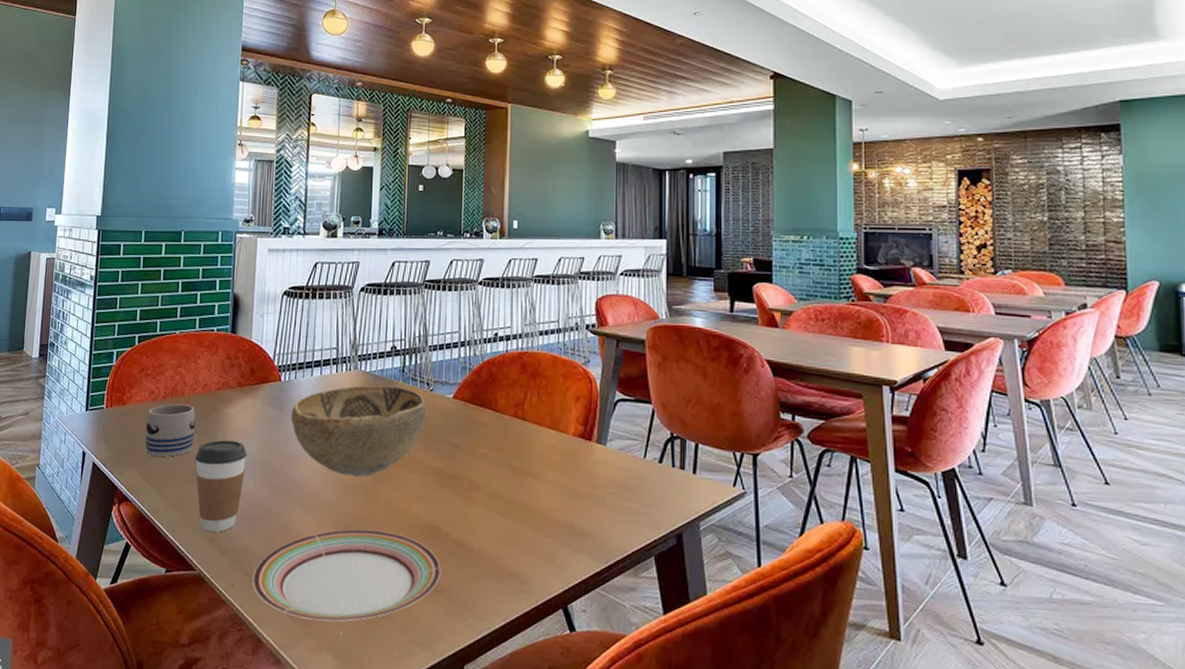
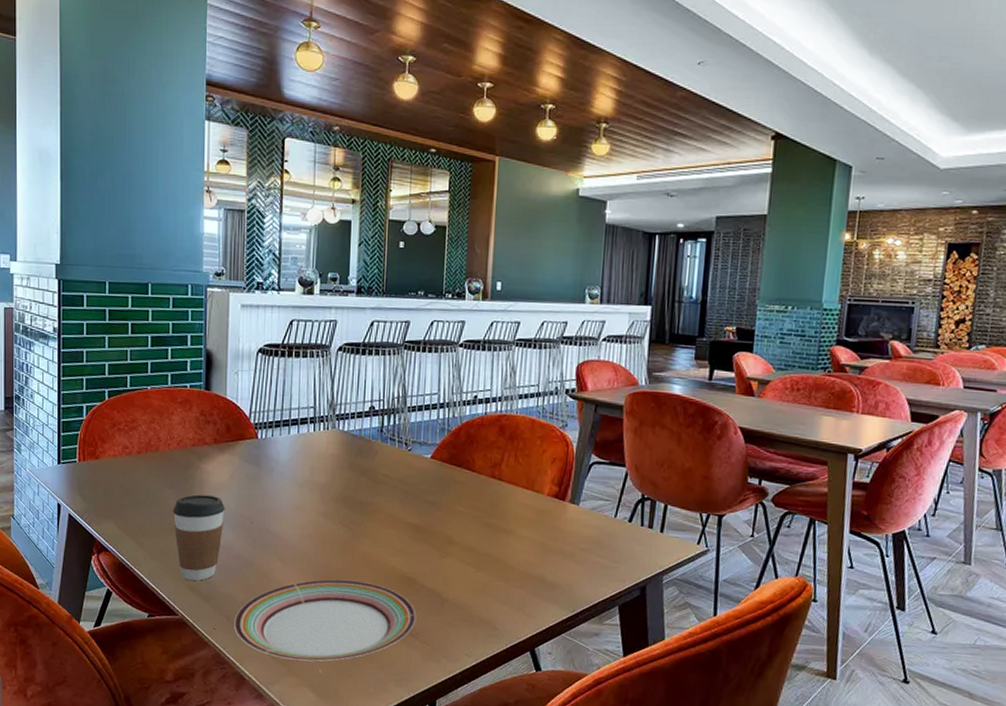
mug: present [145,404,196,457] -> none [120,459,171,510]
decorative bowl: present [290,385,427,477] -> none [268,444,405,531]

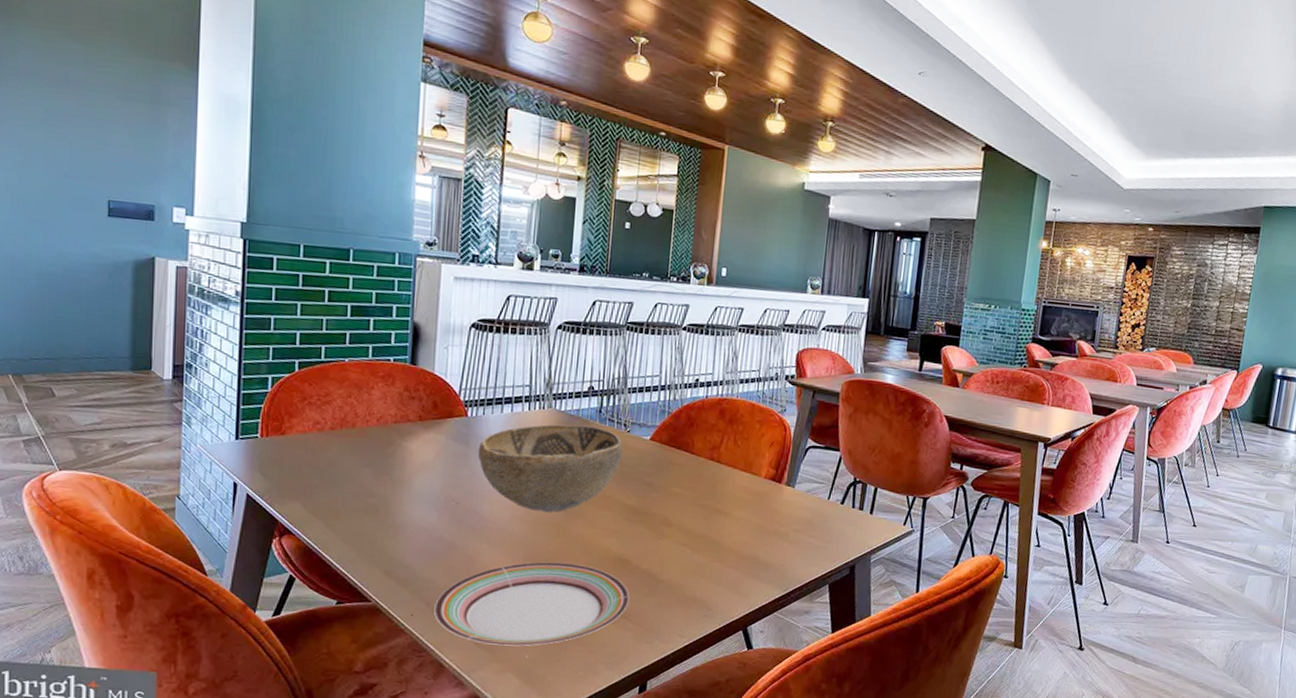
coffee cup: present [173,494,225,581] -> none [370,474,429,565]
decorative bowl: none [268,444,405,531] -> present [477,424,623,512]

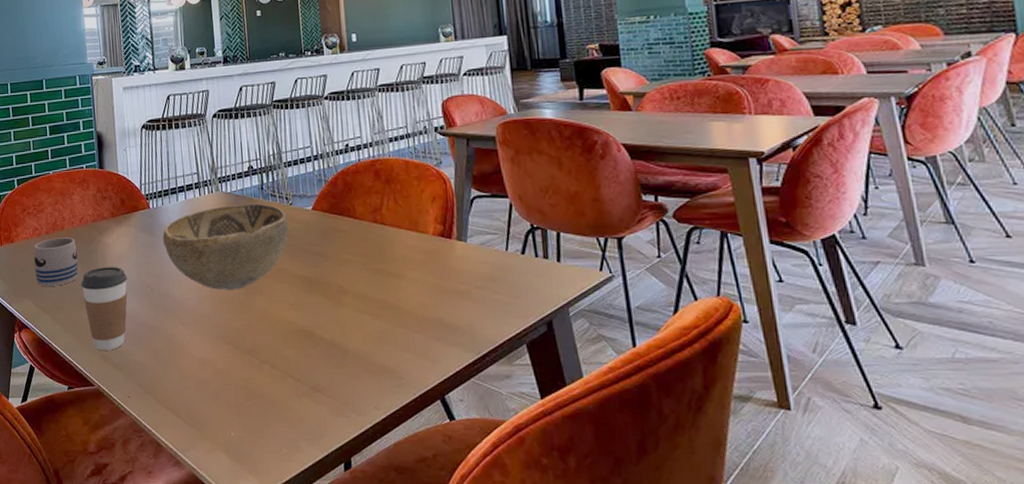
mug: none [309,435,369,490] -> present [33,238,78,287]
coffee cup: none [370,474,429,565] -> present [81,267,128,350]
plate: present [434,561,630,647] -> none [146,339,320,424]

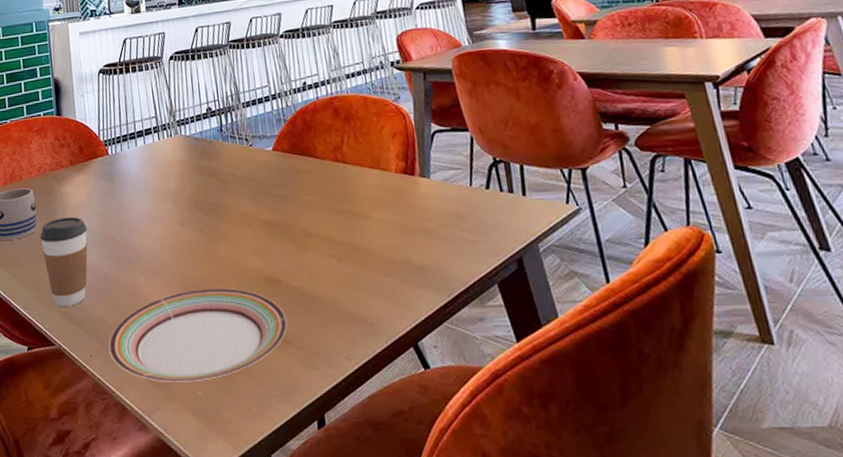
plate: none [146,339,320,424] -> present [108,288,288,382]
decorative bowl: present [162,203,289,290] -> none [122,146,250,238]

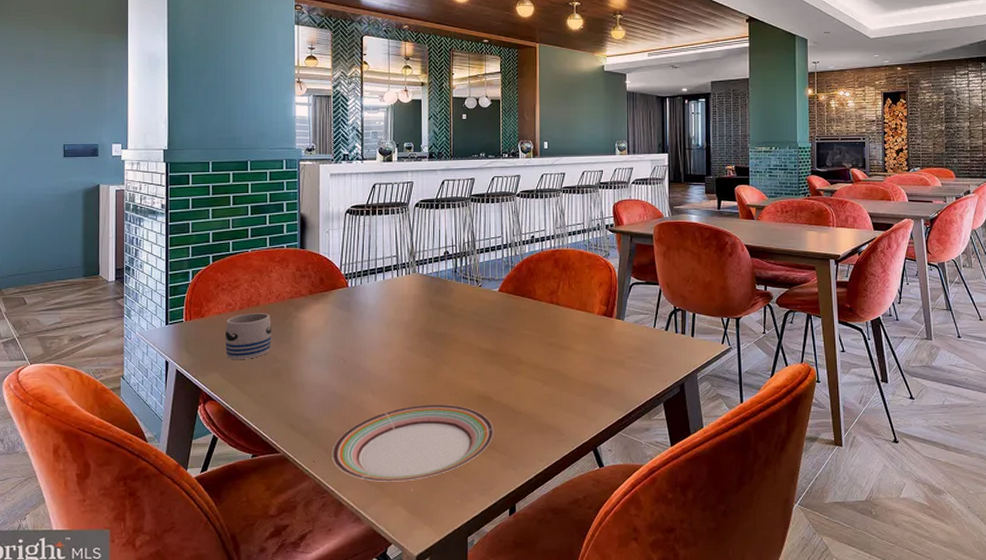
coffee cup: present [40,217,88,306] -> none [274,341,321,419]

